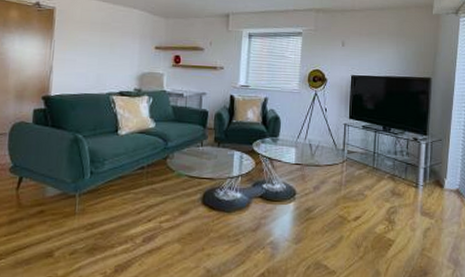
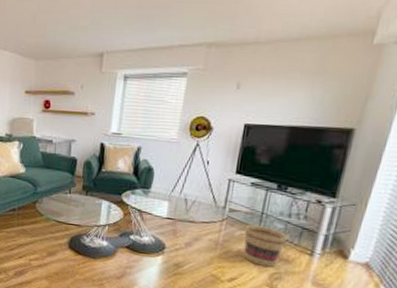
basket: none [362,163,397,202] -> present [244,224,289,267]

